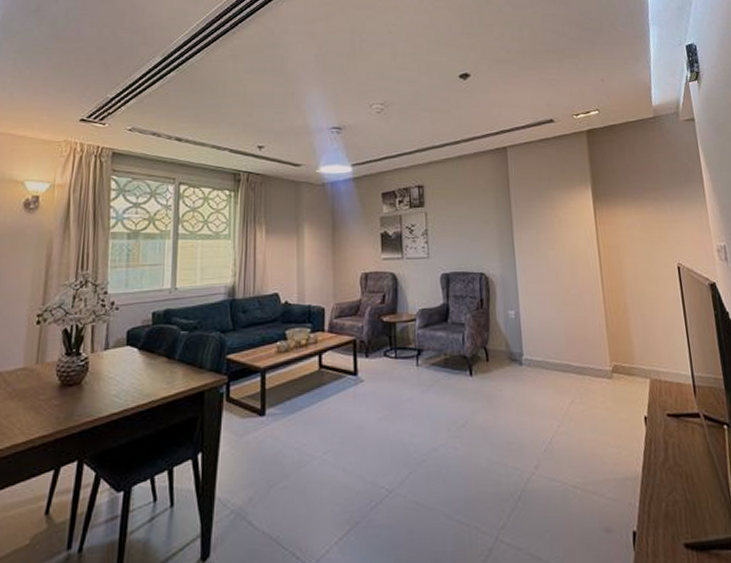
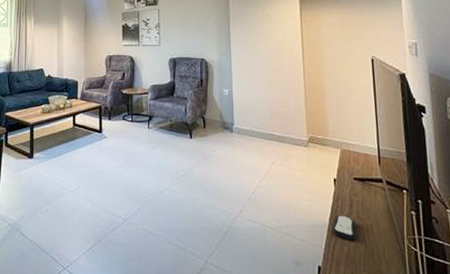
remote control: none [645,462,674,494] -> present [332,215,356,241]

